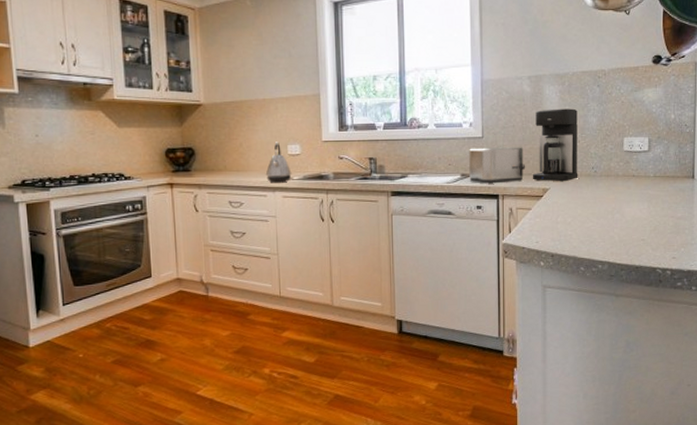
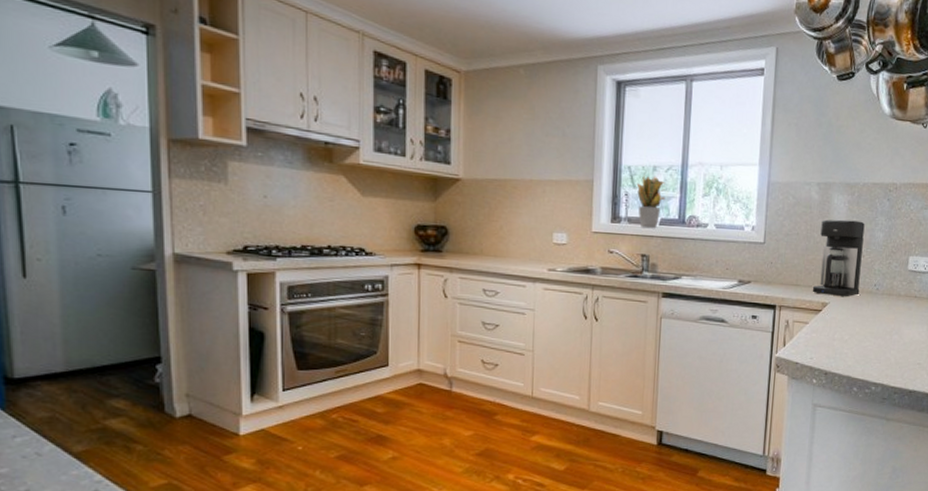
kettle: present [265,142,292,182] -> none [526,228,556,273]
potted plant: none [359,85,387,134] -> present [636,175,665,229]
toaster: present [469,147,526,184] -> none [746,253,807,294]

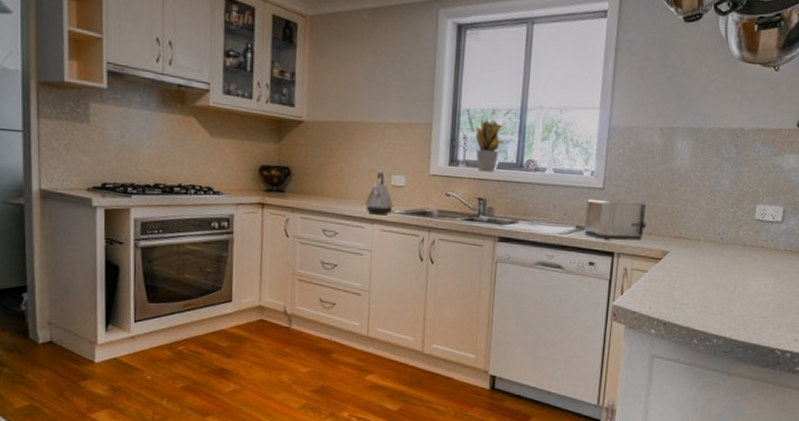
kettle: none [526,228,556,273] -> present [364,170,394,215]
toaster: none [746,253,807,294] -> present [584,199,647,241]
coffee maker: present [812,219,865,297] -> none [652,165,710,246]

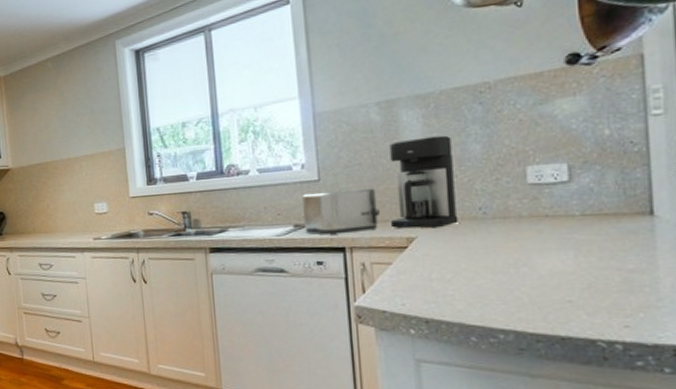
kettle: present [364,170,394,215] -> none [73,201,100,243]
potted plant: present [475,118,504,173] -> none [167,132,199,186]
coffee maker: none [652,165,710,246] -> present [389,135,459,229]

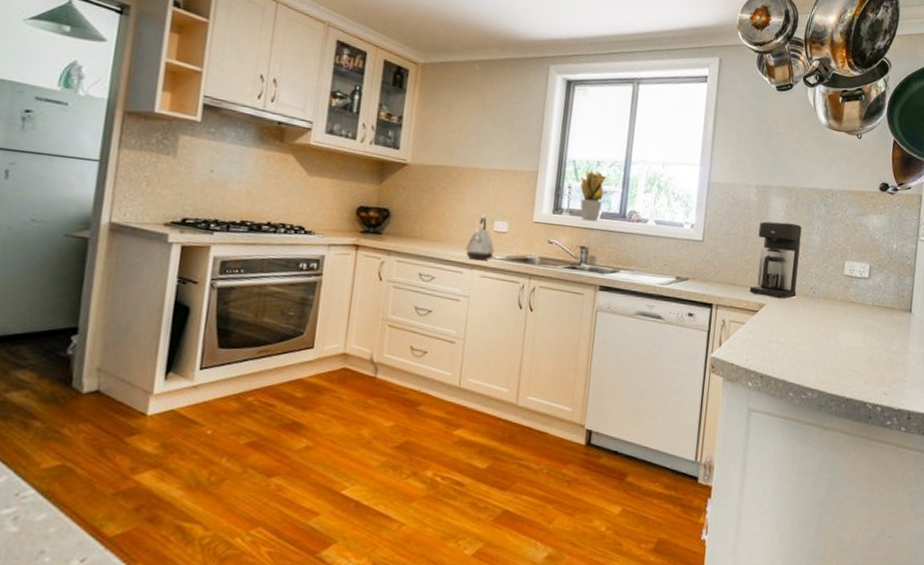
kettle: none [73,201,100,243] -> present [465,215,495,260]
potted plant: none [167,132,199,186] -> present [580,169,608,222]
toaster: present [302,188,381,235] -> none [684,250,744,293]

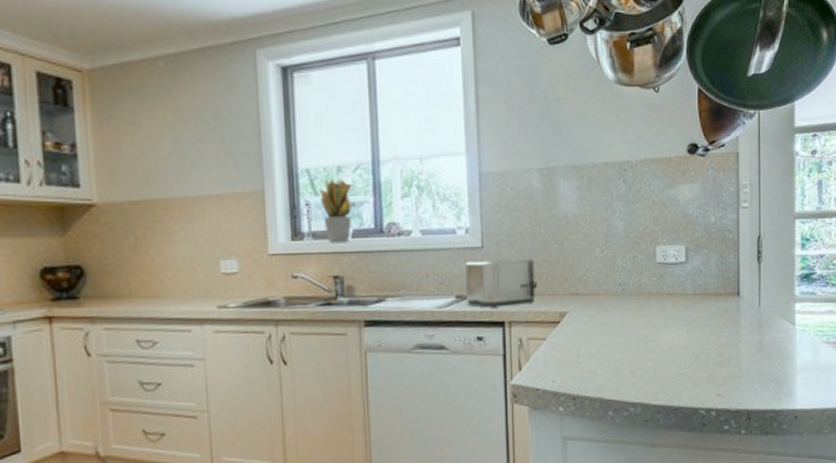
kettle: present [465,215,495,260] -> none [188,256,227,312]
toaster: none [684,250,744,293] -> present [465,259,538,308]
coffee maker: present [749,221,802,299] -> none [546,209,603,303]

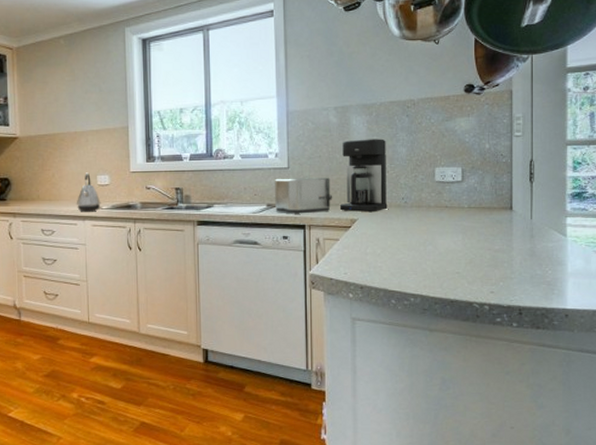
kettle: none [188,256,227,312] -> present [76,172,101,211]
potted plant: present [318,178,356,244] -> none [166,117,193,165]
coffee maker: none [546,209,603,303] -> present [339,139,388,213]

